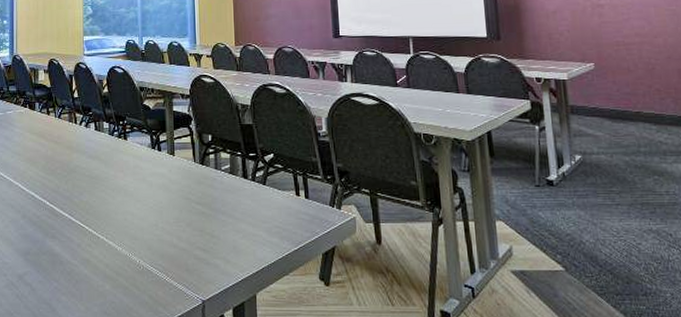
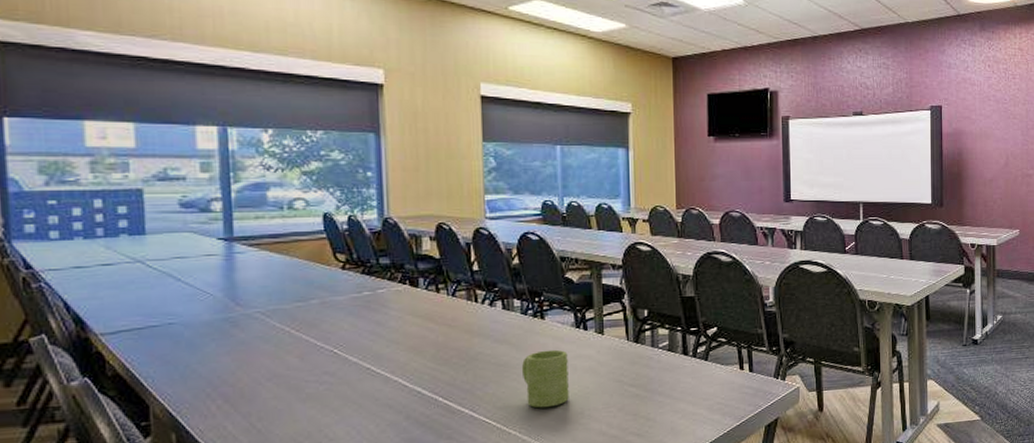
mug: none [108,167,146,218] -> present [521,349,569,408]

